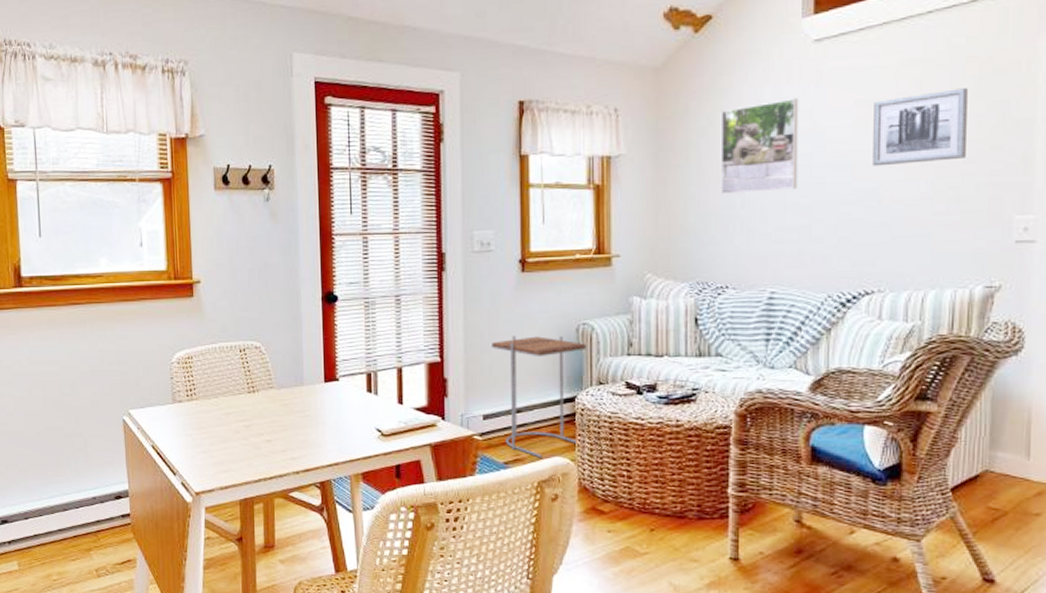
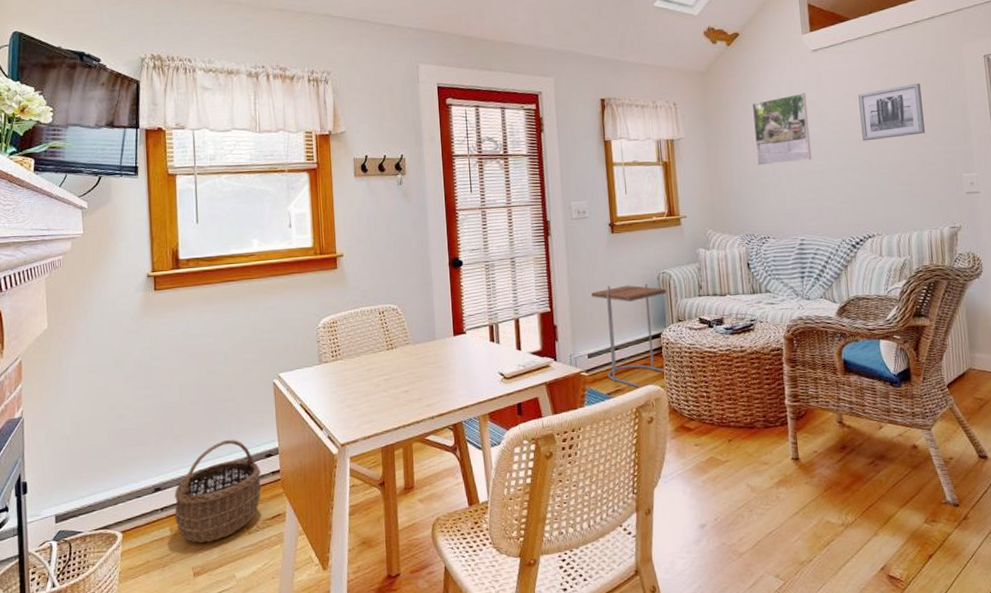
wicker basket: none [21,476,111,581] -> present [174,439,262,543]

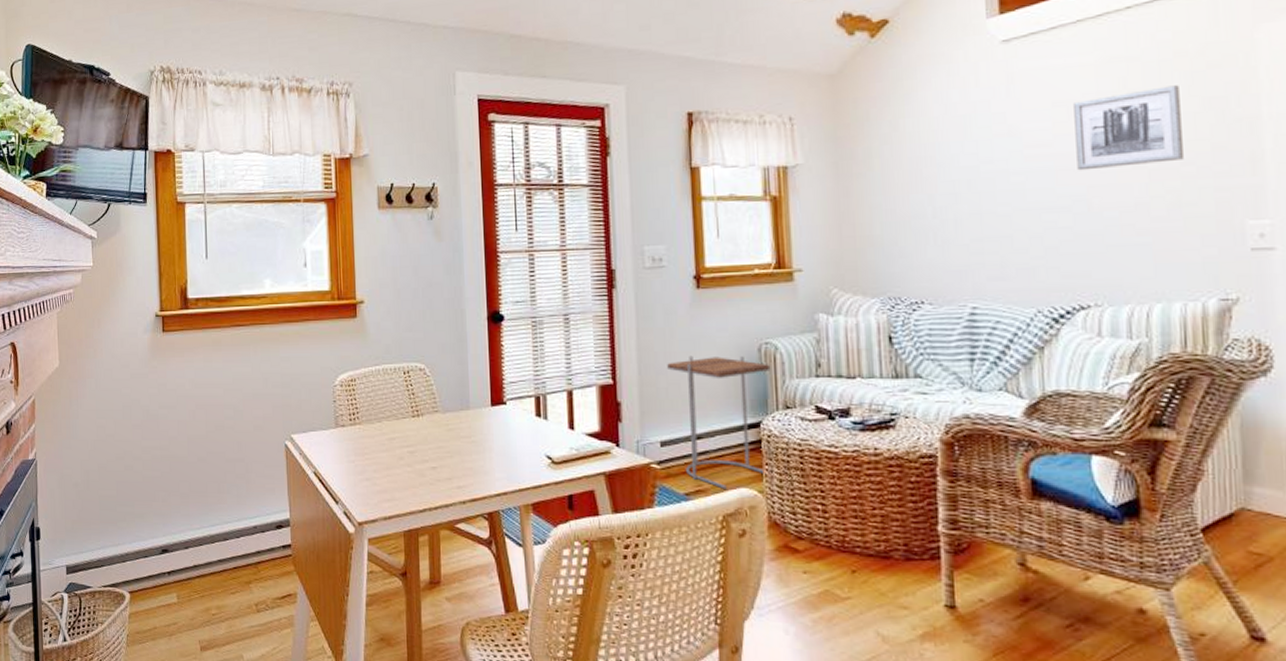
wicker basket: present [174,439,262,543] -> none [181,504,272,615]
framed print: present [751,93,812,165] -> none [904,101,994,203]

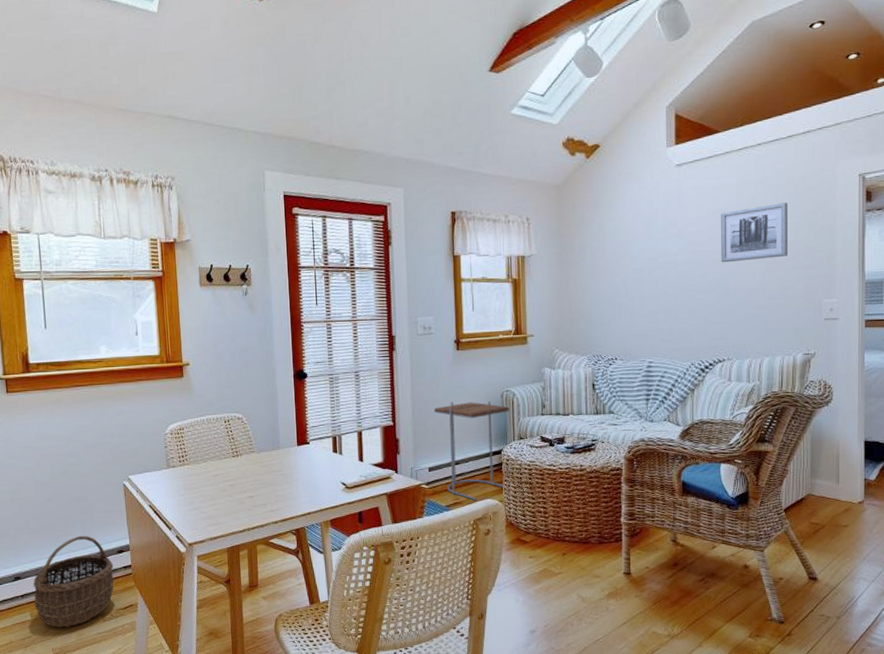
wicker basket: none [181,504,272,615] -> present [33,535,115,627]

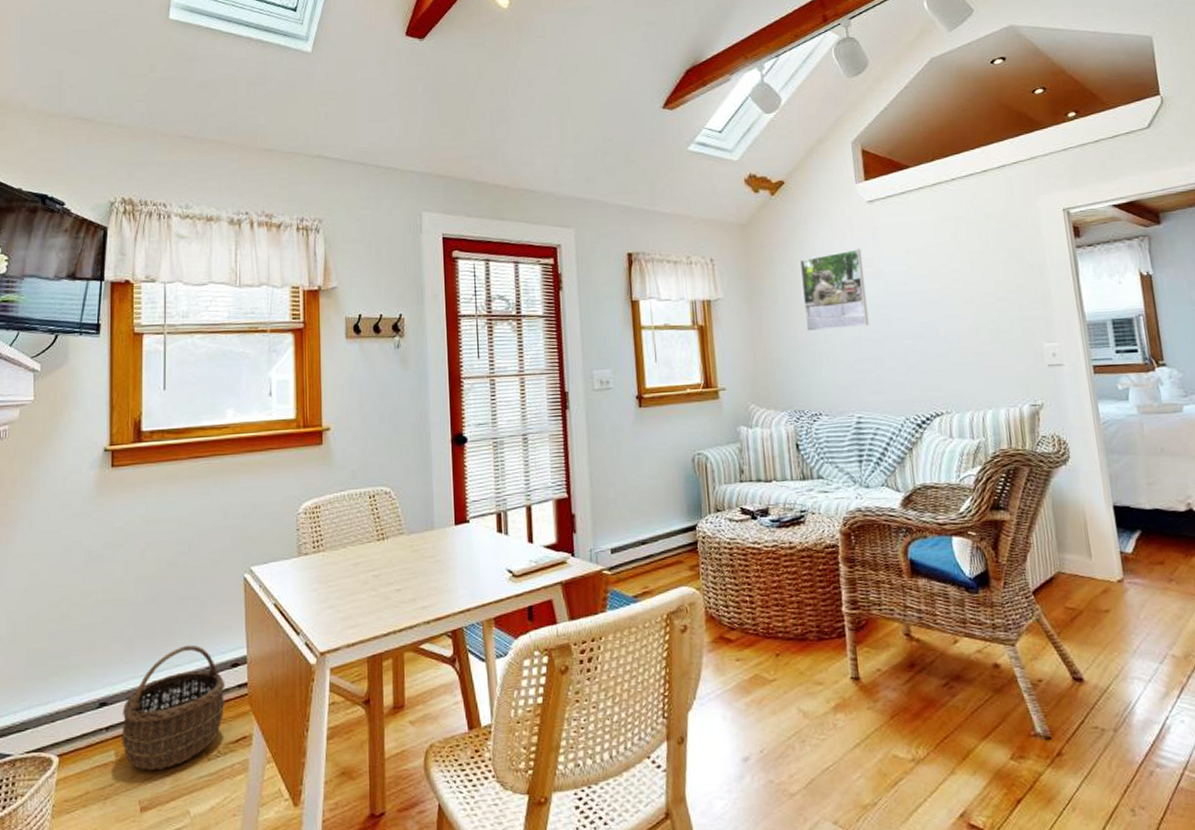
side table: present [434,401,510,501] -> none [615,467,703,589]
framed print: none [608,210,667,285] -> present [799,249,869,331]
wall art: present [721,203,788,263] -> none [921,239,998,305]

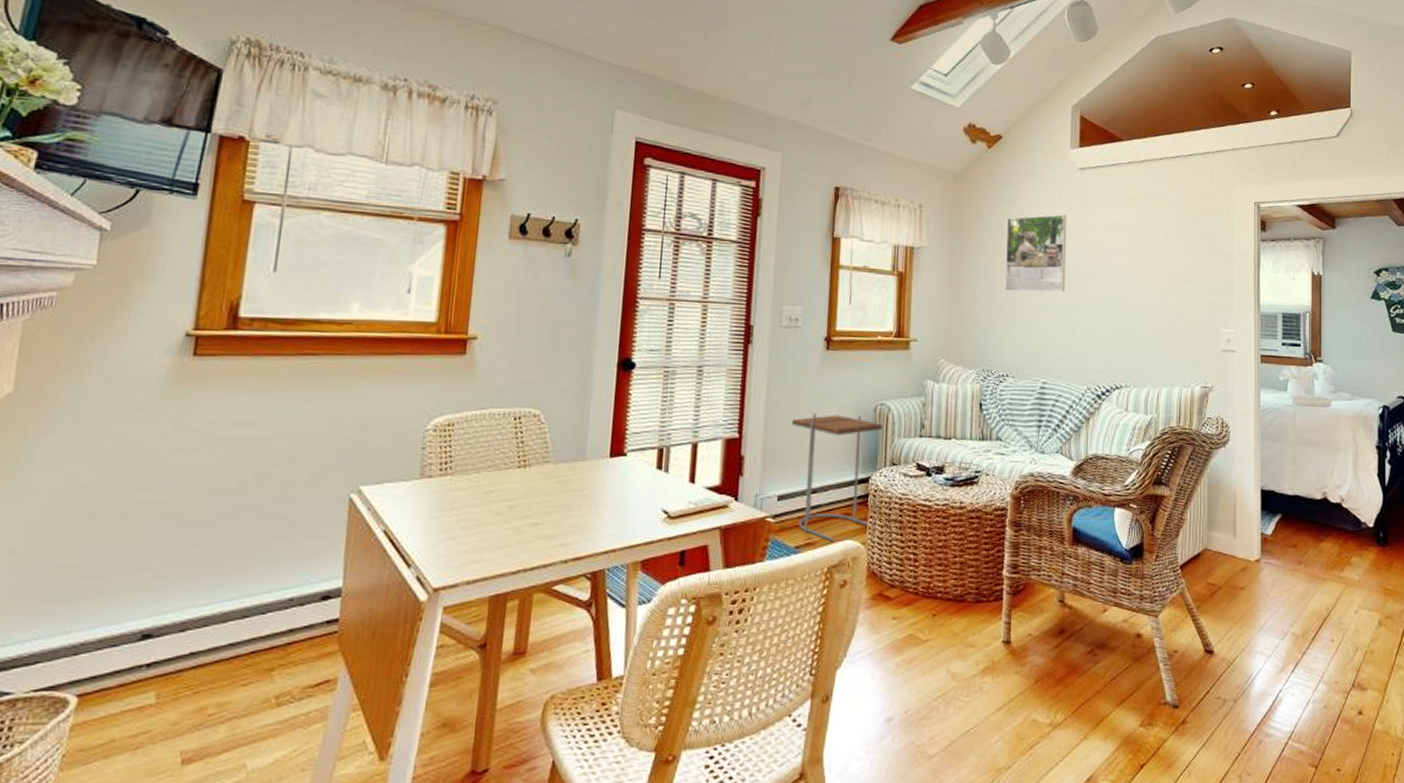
wicker basket: present [122,644,226,770] -> none [166,571,311,716]
side table: none [615,467,703,589] -> present [792,413,883,542]

